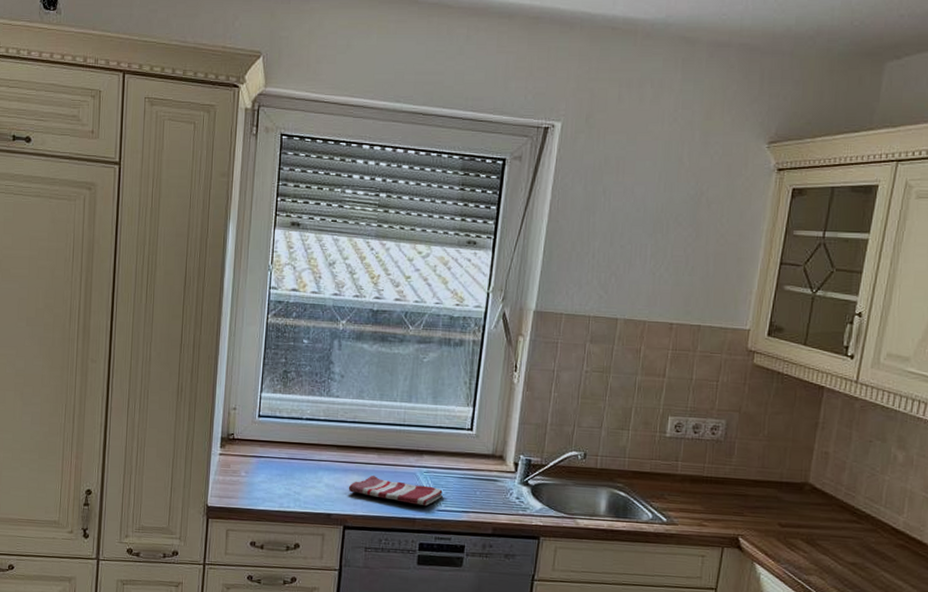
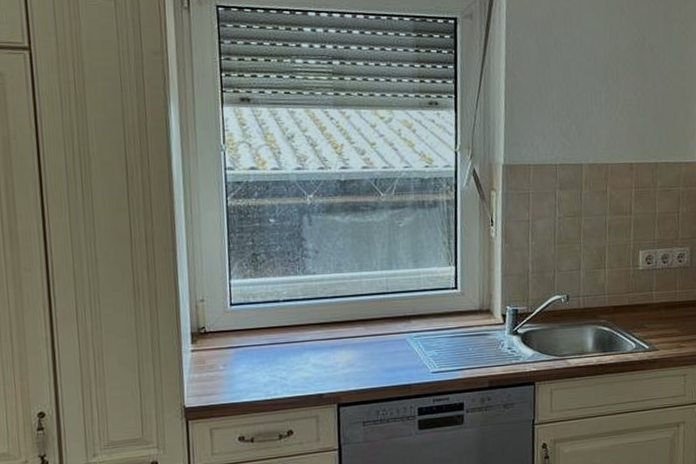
dish towel: present [348,475,443,506] -> none [337,347,436,371]

